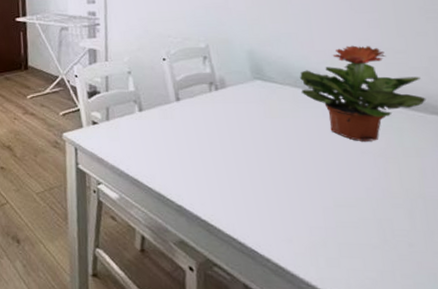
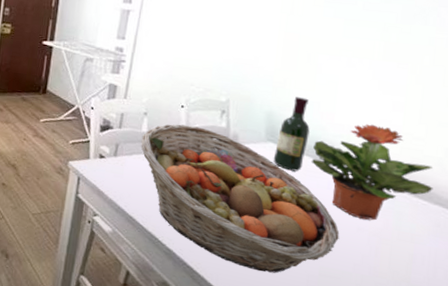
fruit basket: none [130,77,346,213] -> present [140,124,340,274]
wine bottle: none [263,30,294,105] -> present [273,97,310,172]

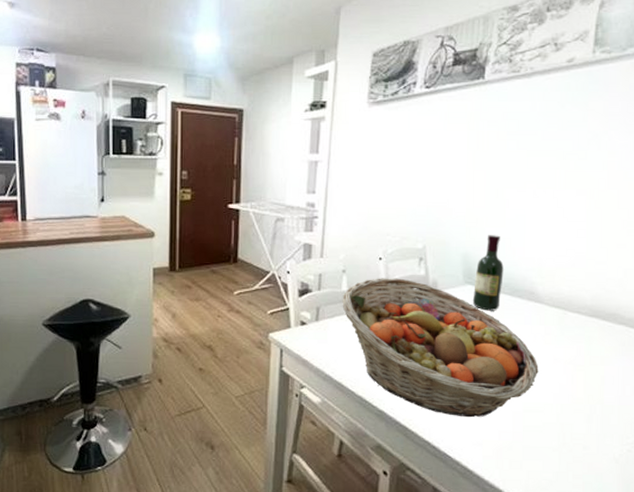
potted plant: present [311,124,434,221] -> none [507,254,617,350]

